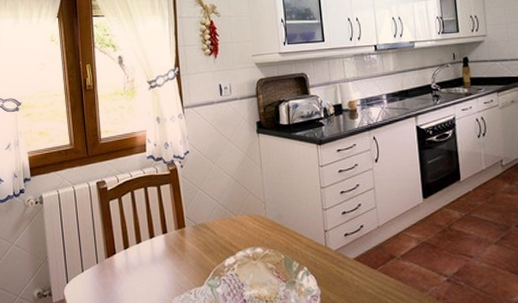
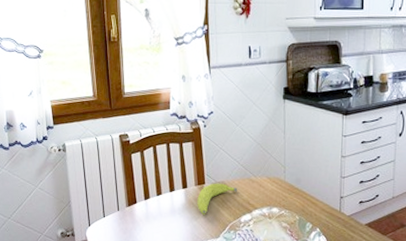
fruit: none [178,225,219,261] -> present [197,183,238,215]

